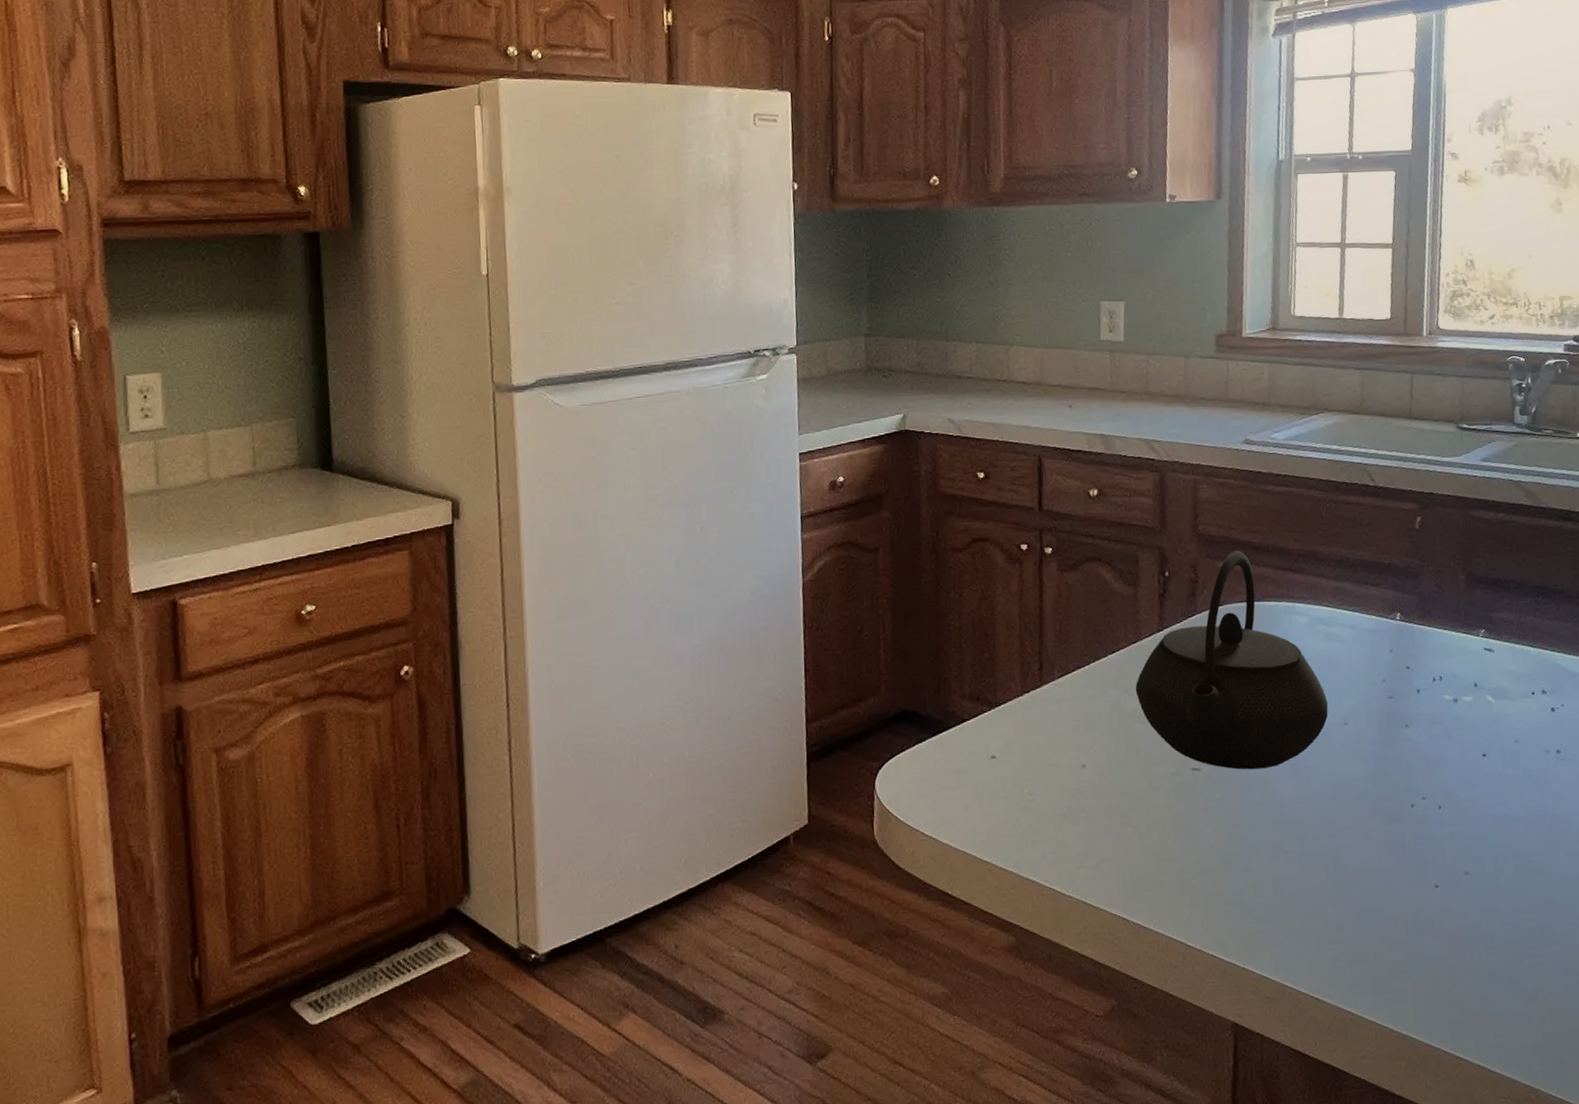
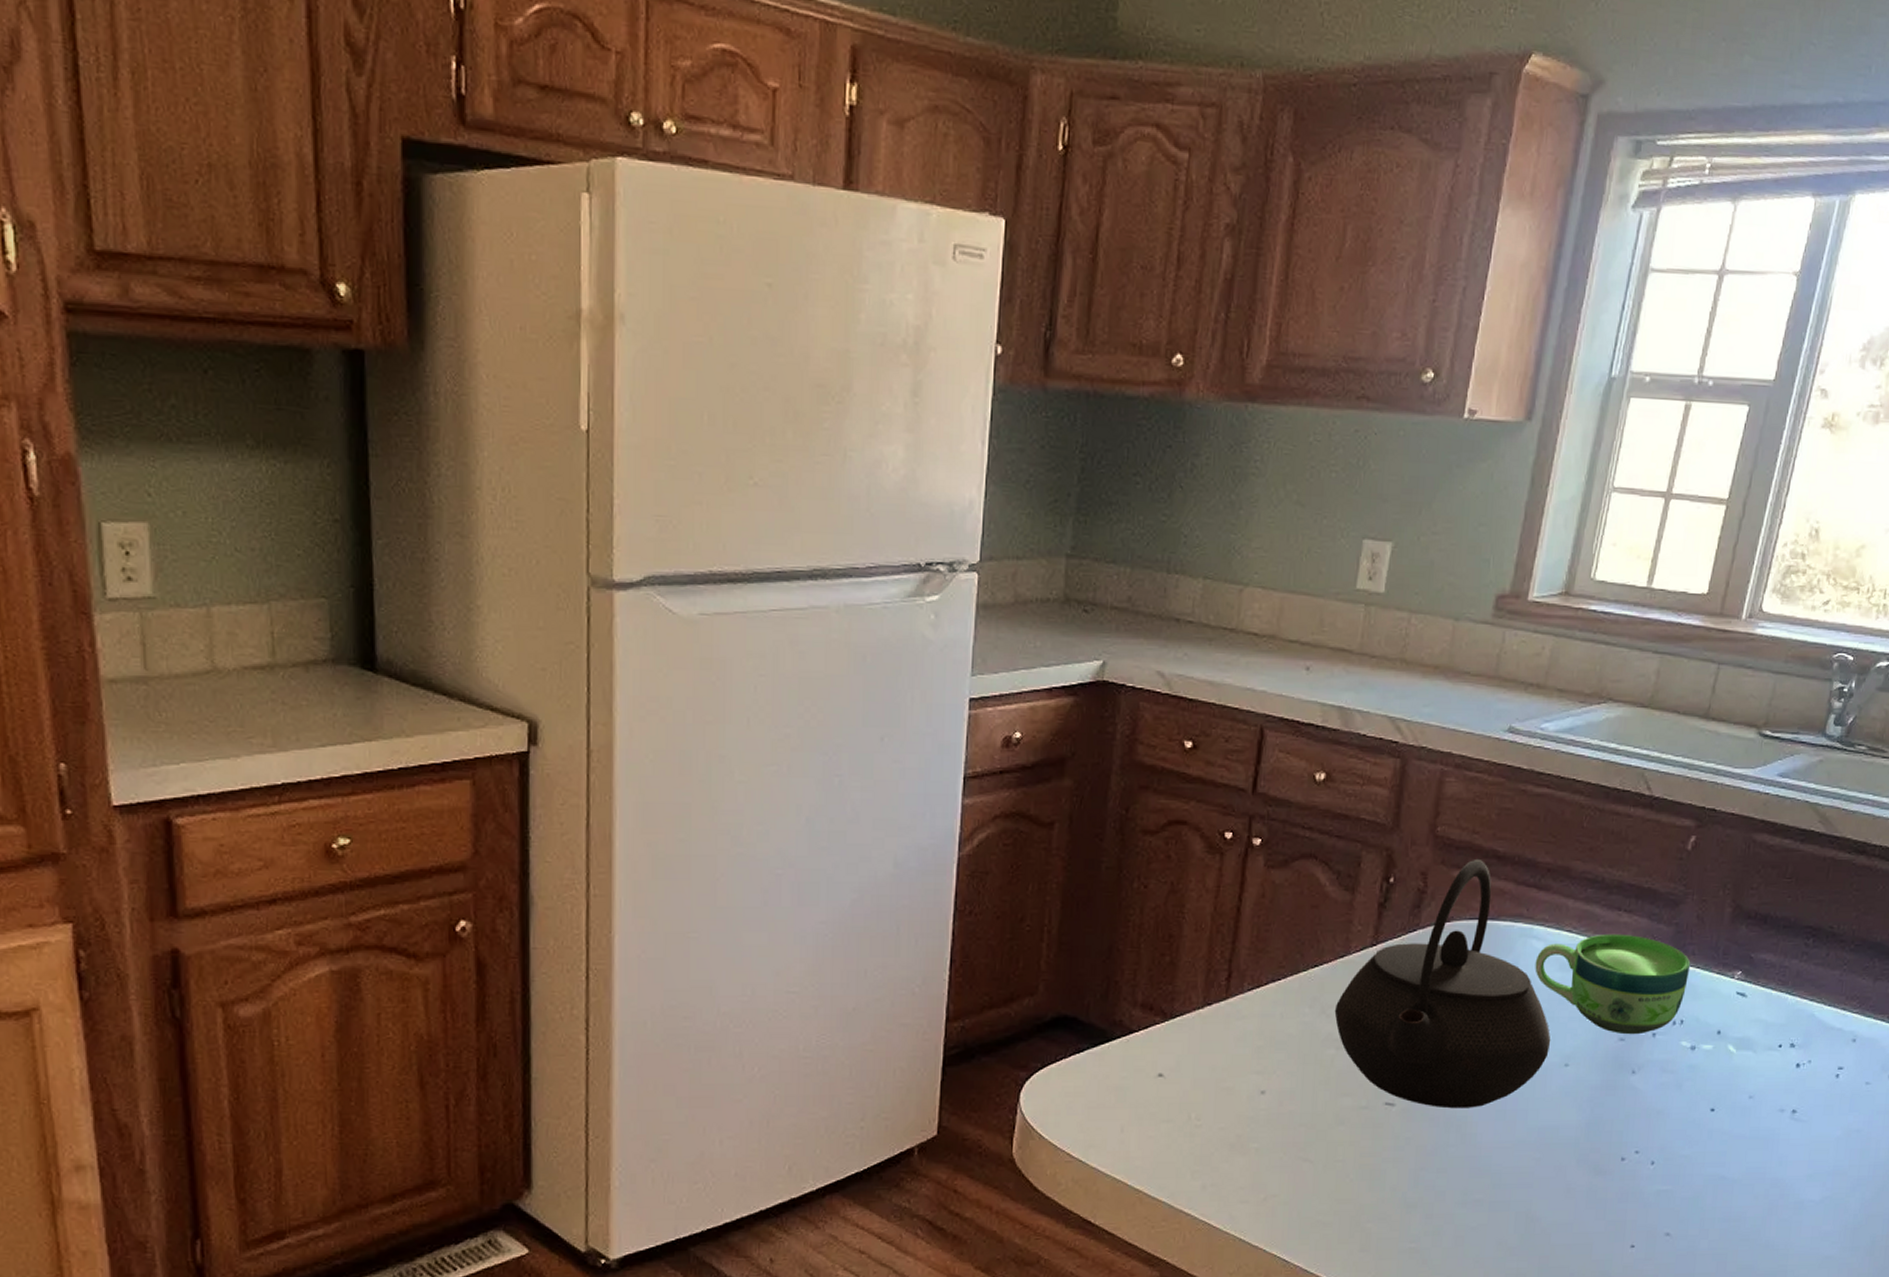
cup: none [1302,605,1439,693] -> present [1535,933,1691,1035]

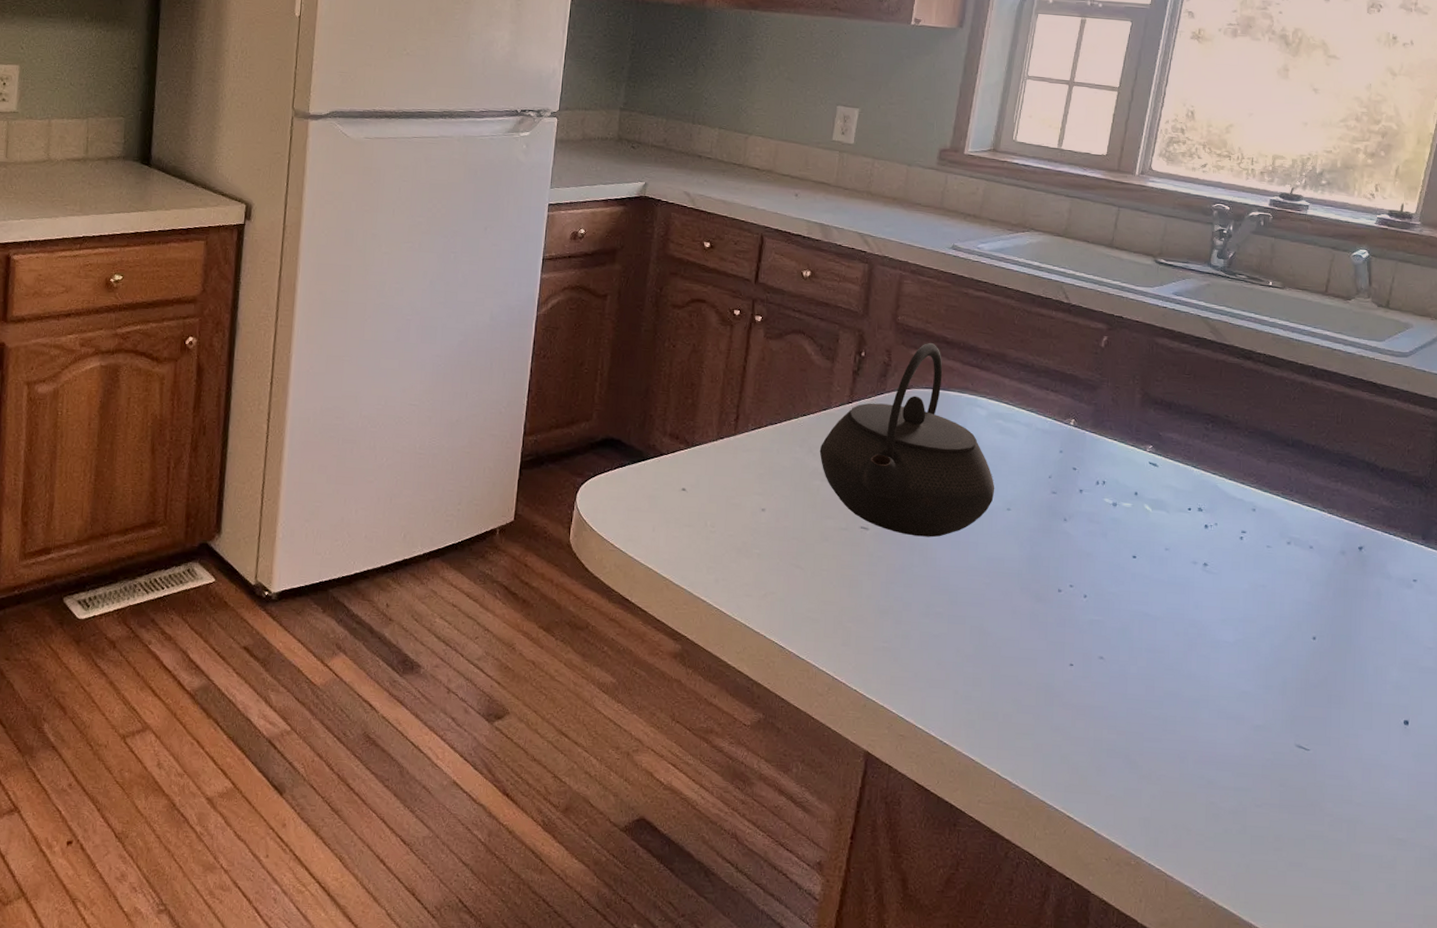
cup: present [1535,933,1691,1035] -> none [980,407,1109,490]

